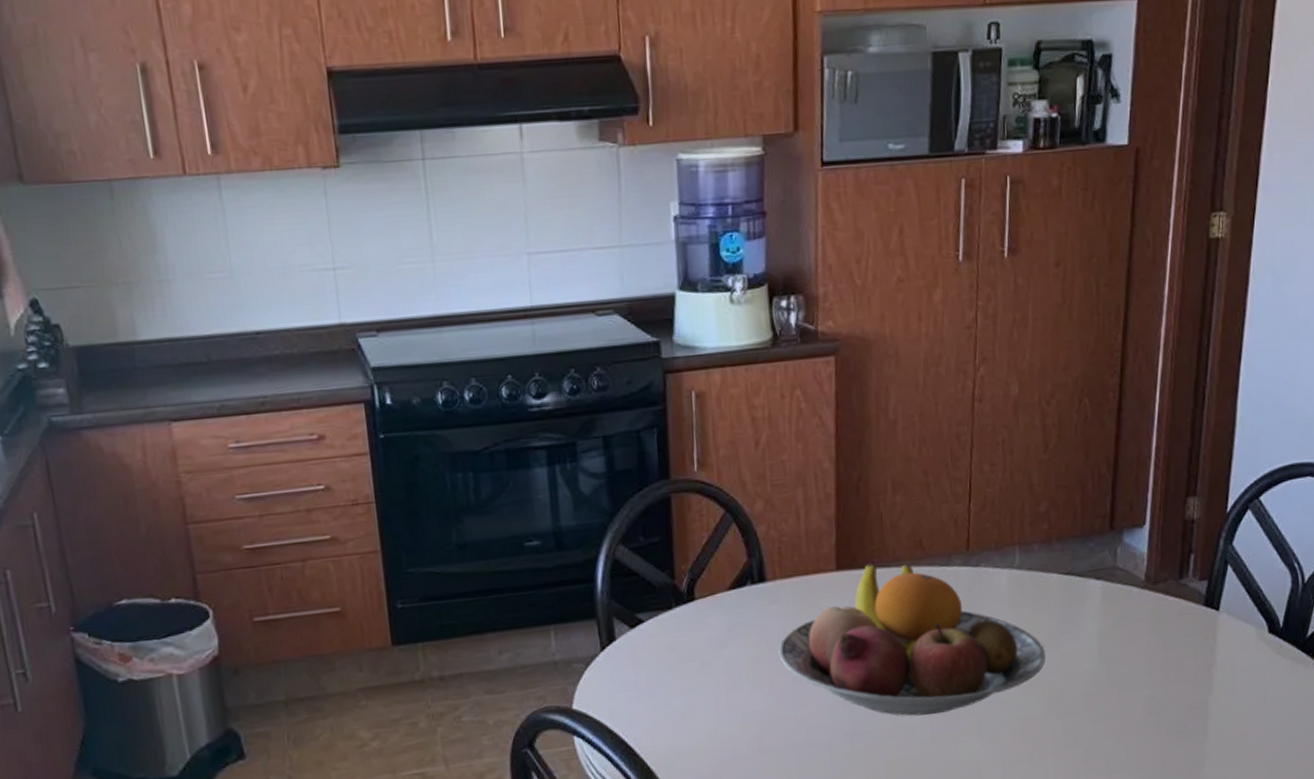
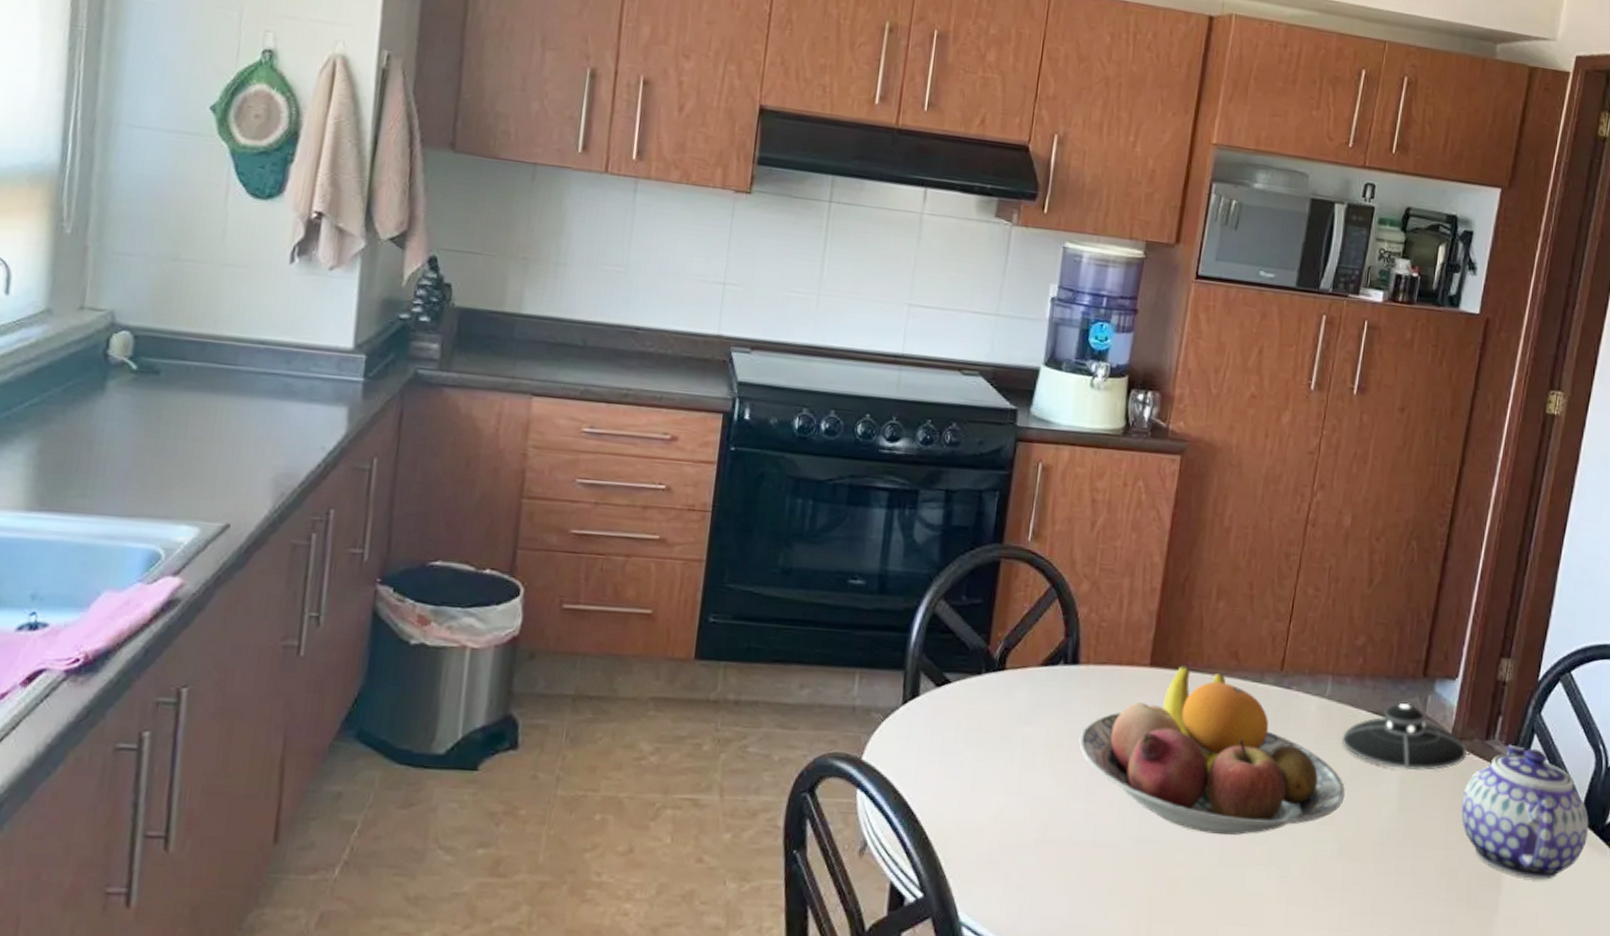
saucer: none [1036,558,1161,623] -> present [1342,702,1467,771]
teapot: none [1162,578,1290,702] -> present [1461,744,1589,881]

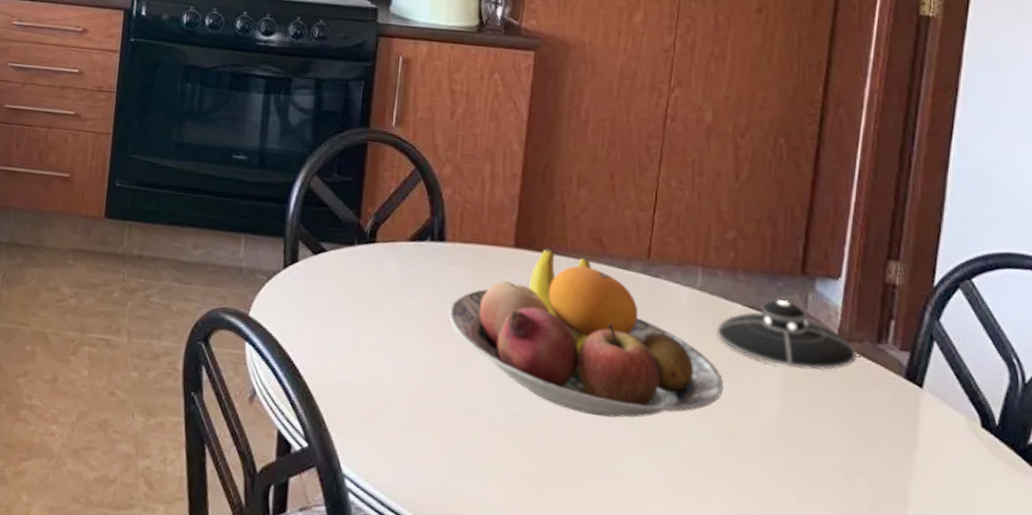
teapot: present [1461,744,1589,881] -> none [855,349,1008,498]

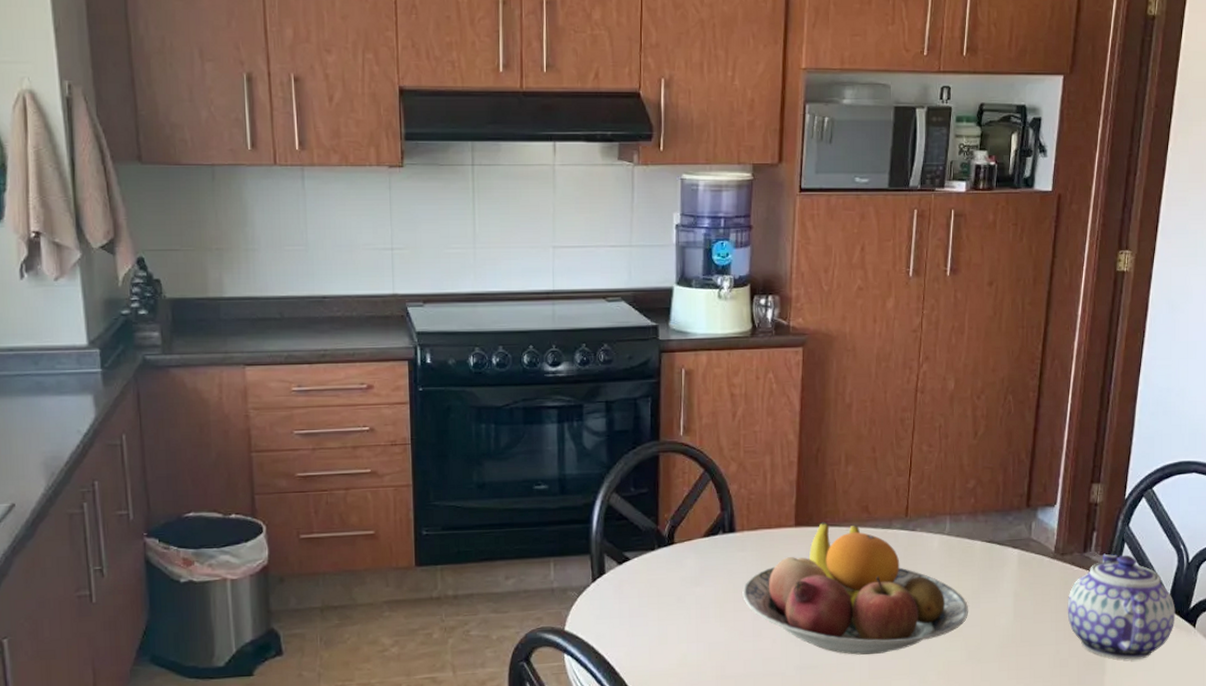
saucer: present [716,299,856,370] -> none [962,530,1068,585]
teapot: none [855,349,1008,498] -> present [1067,553,1175,661]

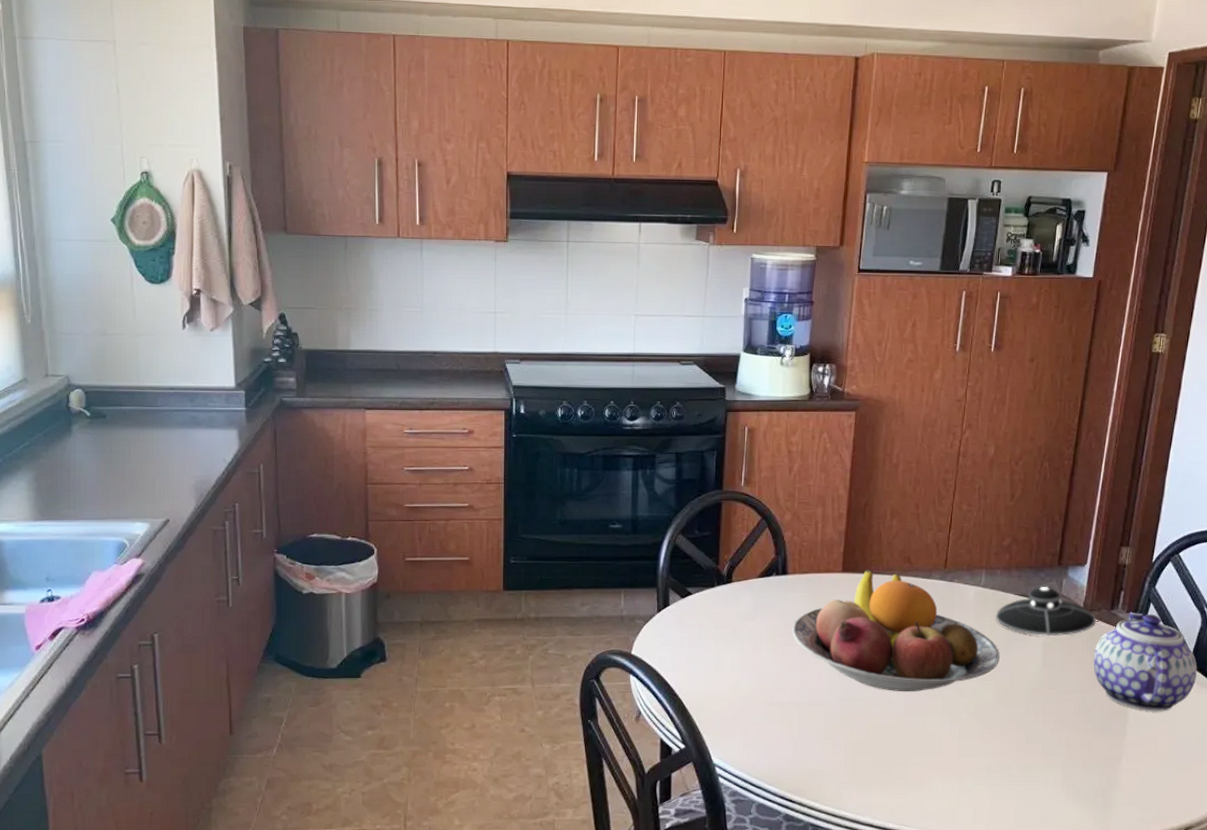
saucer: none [962,530,1068,585] -> present [995,586,1096,637]

